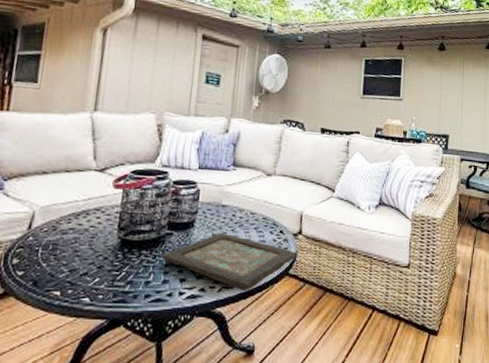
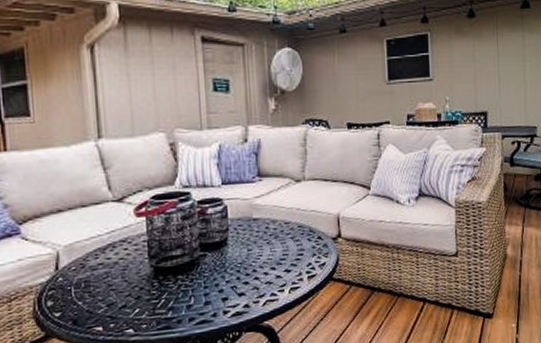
decorative tray: present [161,232,297,291] -> none [198,246,339,301]

